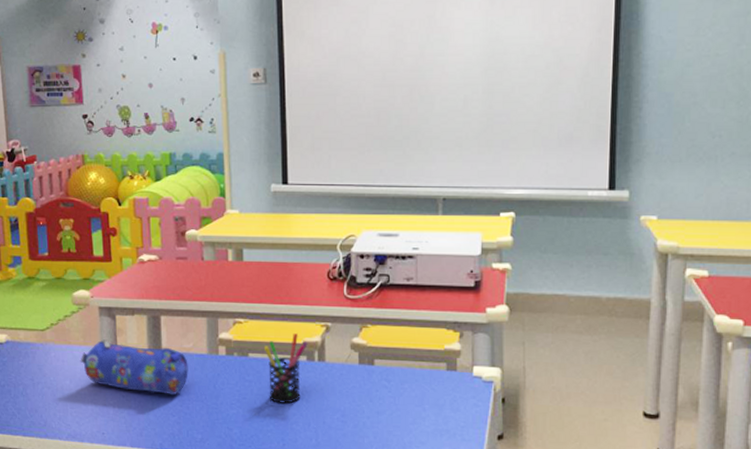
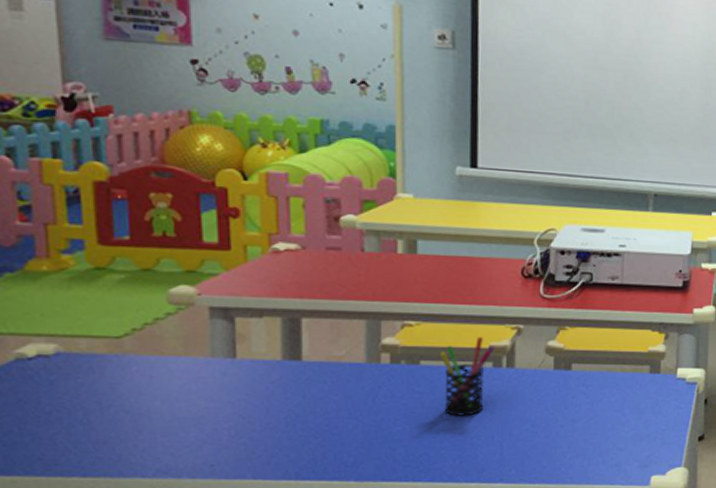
pencil case: present [80,338,189,396] -> none [177,346,339,414]

